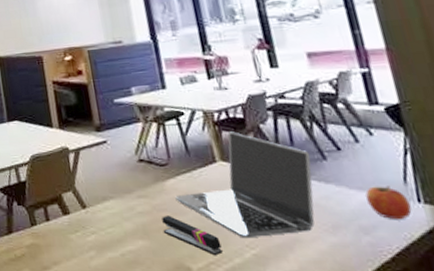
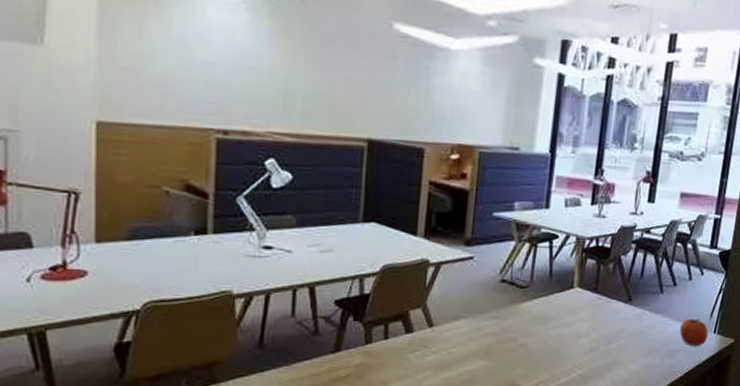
stapler: present [162,215,223,256] -> none [505,337,555,376]
laptop: present [175,131,315,239] -> none [526,260,652,360]

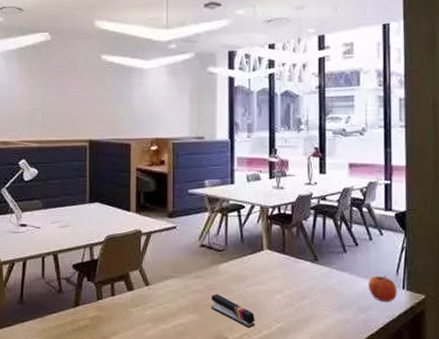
stapler: none [505,337,555,376] -> present [210,294,255,329]

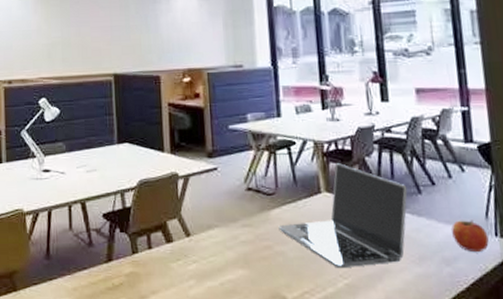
stapler: present [210,294,255,329] -> none [263,245,318,286]
laptop: none [225,225,335,315] -> present [278,163,408,269]

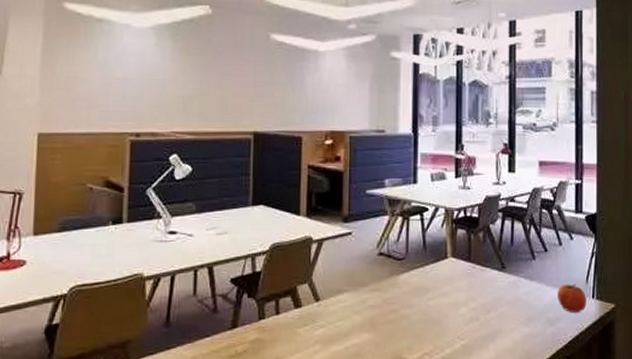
laptop: present [278,163,408,269] -> none [405,230,524,331]

